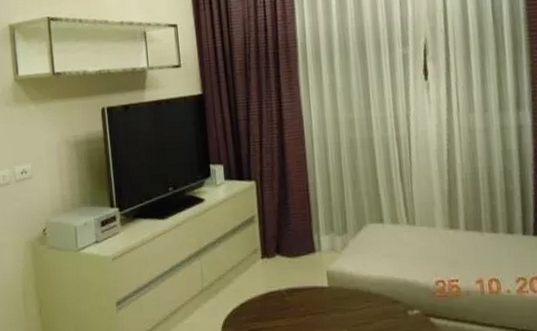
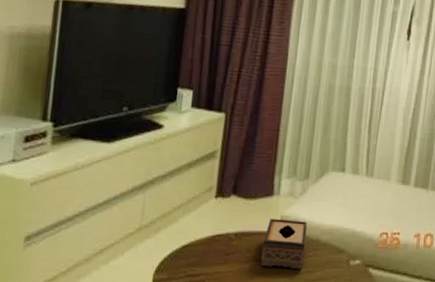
tissue box: none [314,273,359,322] -> present [260,218,308,270]

